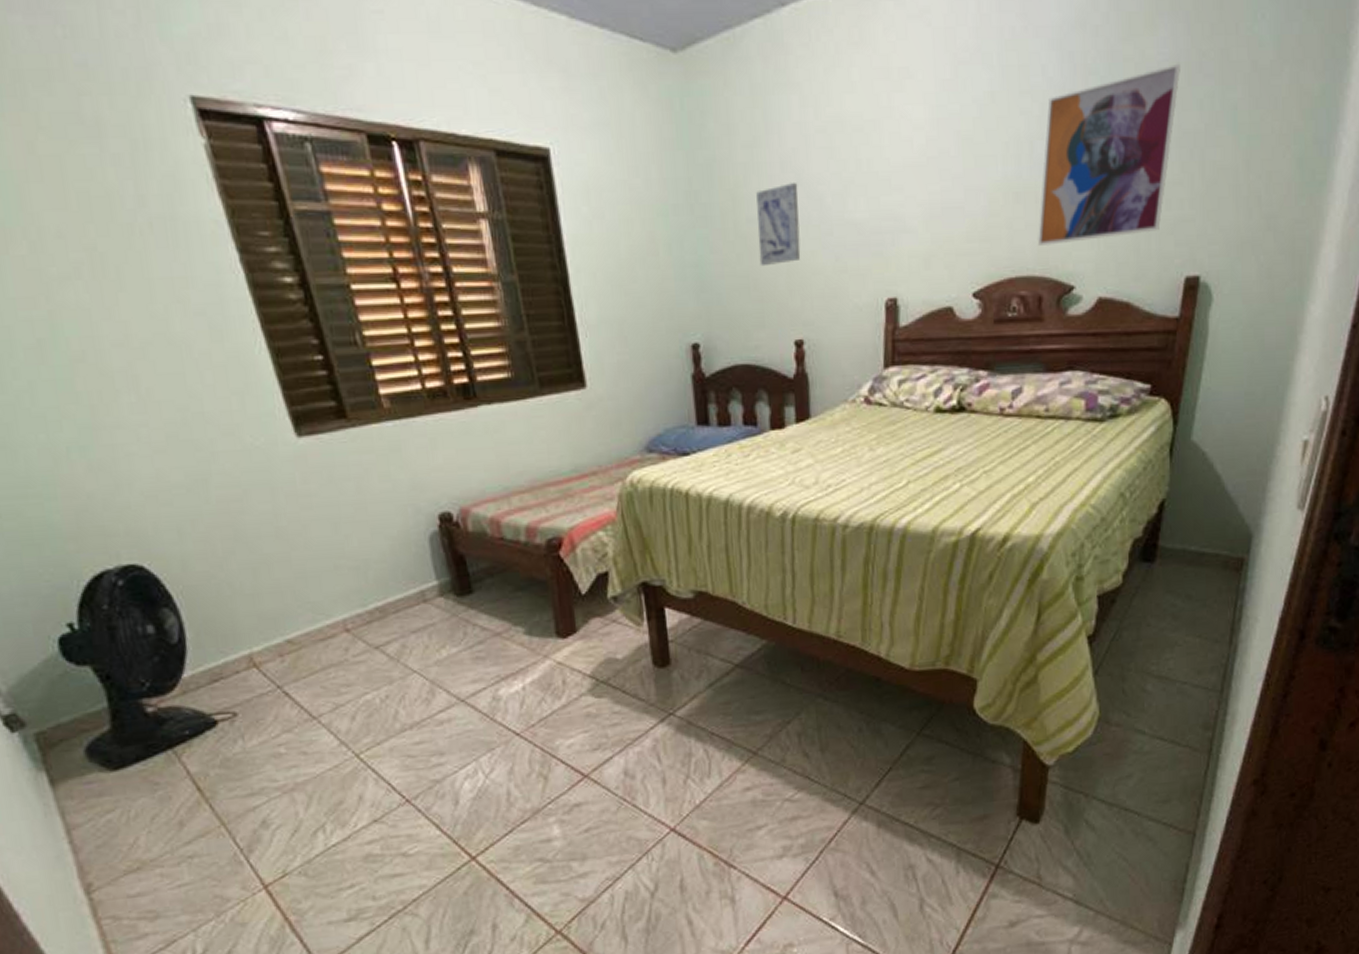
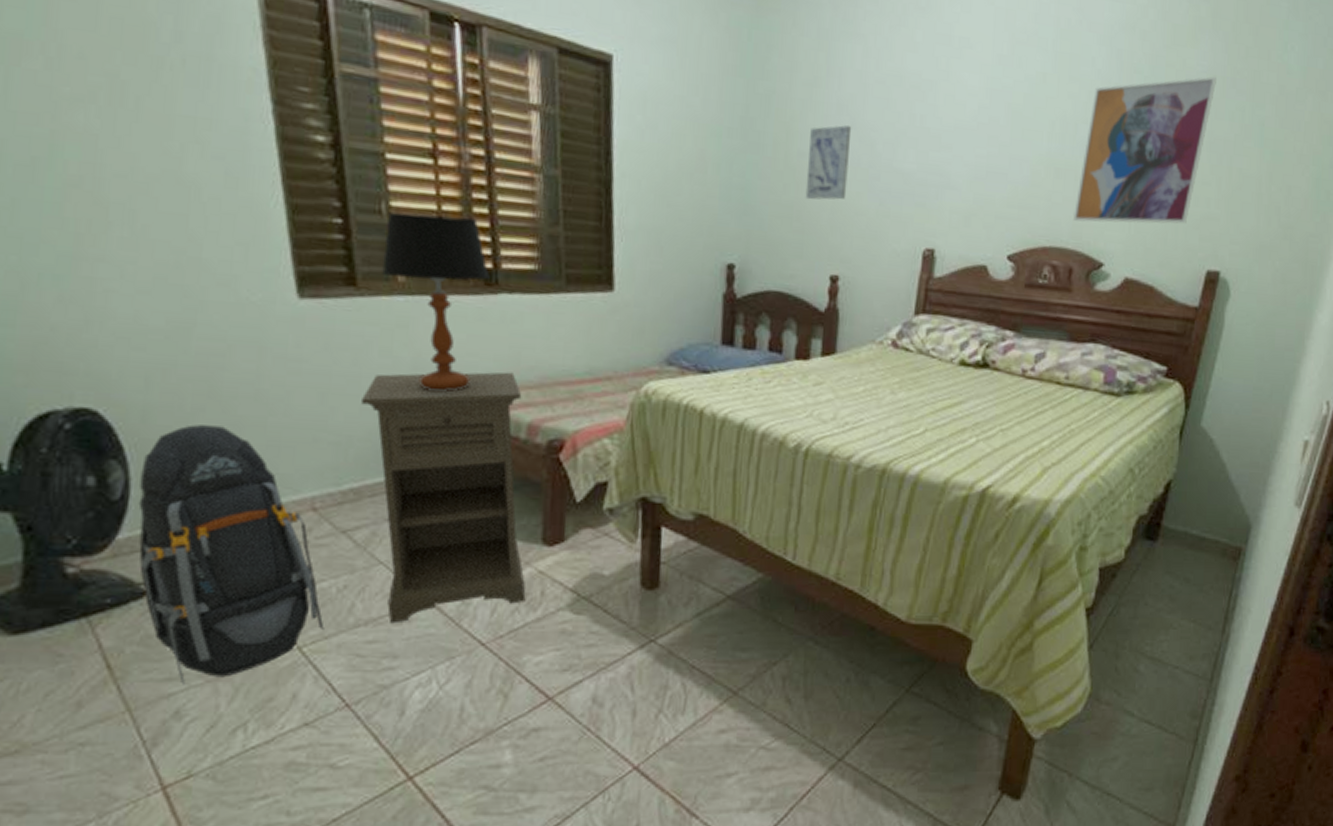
backpack: none [191,565,376,798] -> present [138,424,325,685]
table lamp: none [363,337,468,507] -> present [382,211,490,392]
nightstand: none [371,480,550,725] -> present [361,372,526,624]

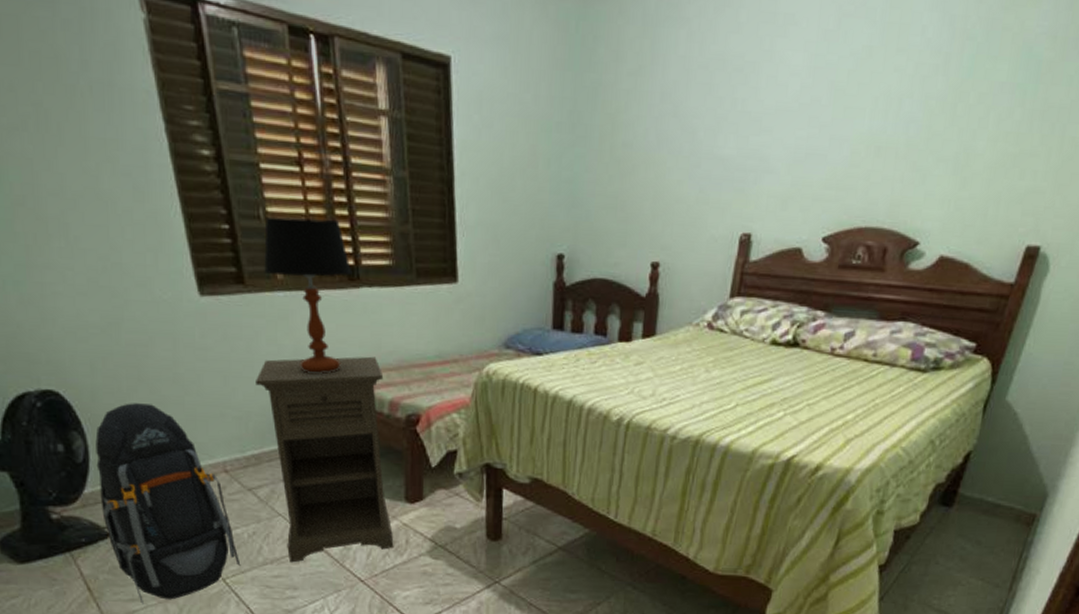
wall art: present [805,125,852,200] -> none [629,114,675,190]
wall art: present [1074,76,1216,224] -> none [892,37,1057,201]

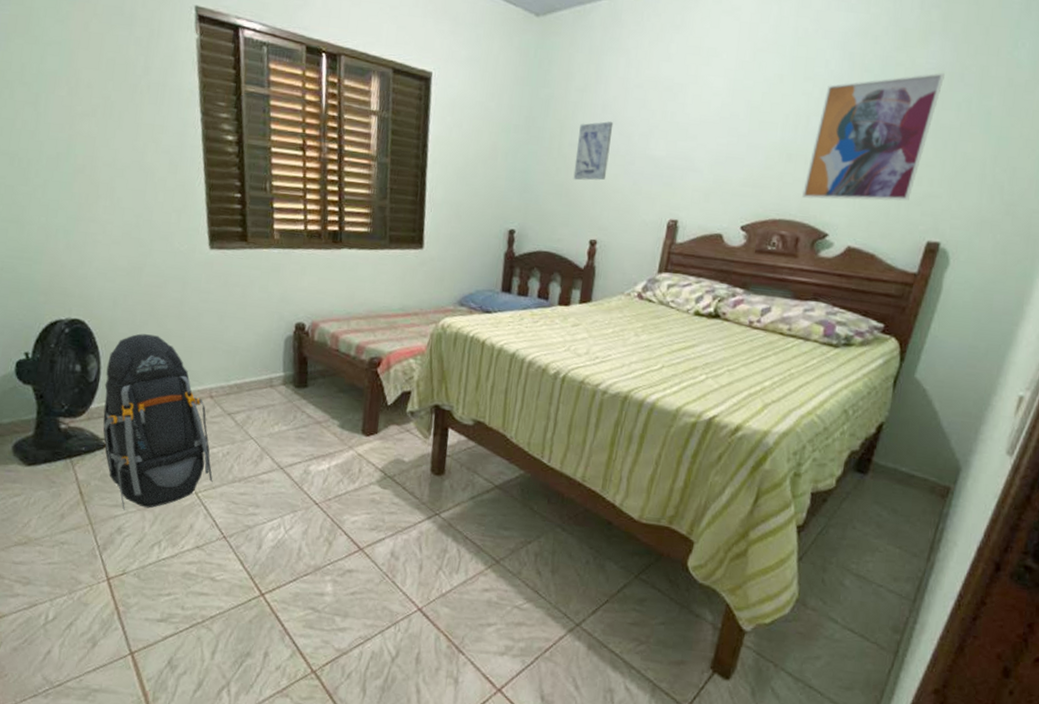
nightstand: present [256,356,394,563] -> none [246,304,354,483]
table lamp: present [264,216,352,374] -> none [264,189,336,319]
wall art: none [629,114,675,190] -> present [573,121,614,181]
wall art: none [892,37,1057,201] -> present [802,72,945,201]

